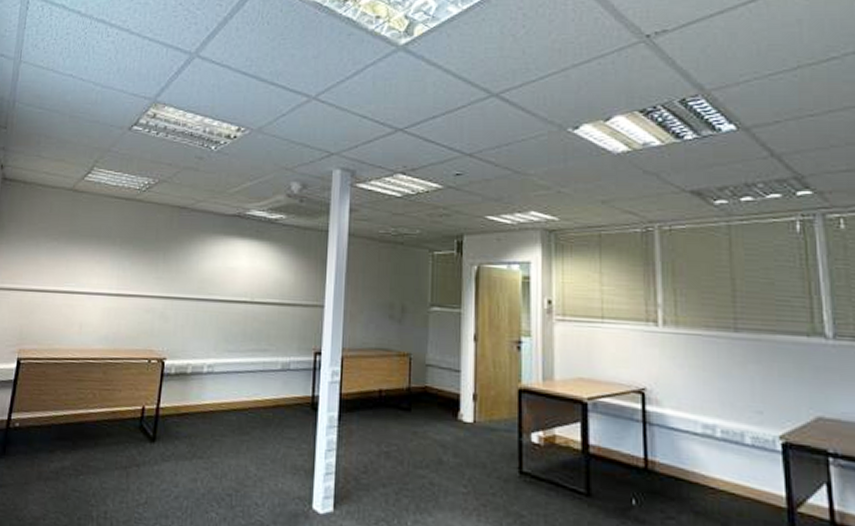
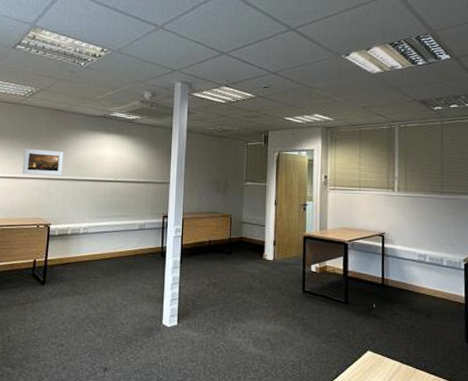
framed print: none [132,256,186,294] -> present [22,148,64,176]

